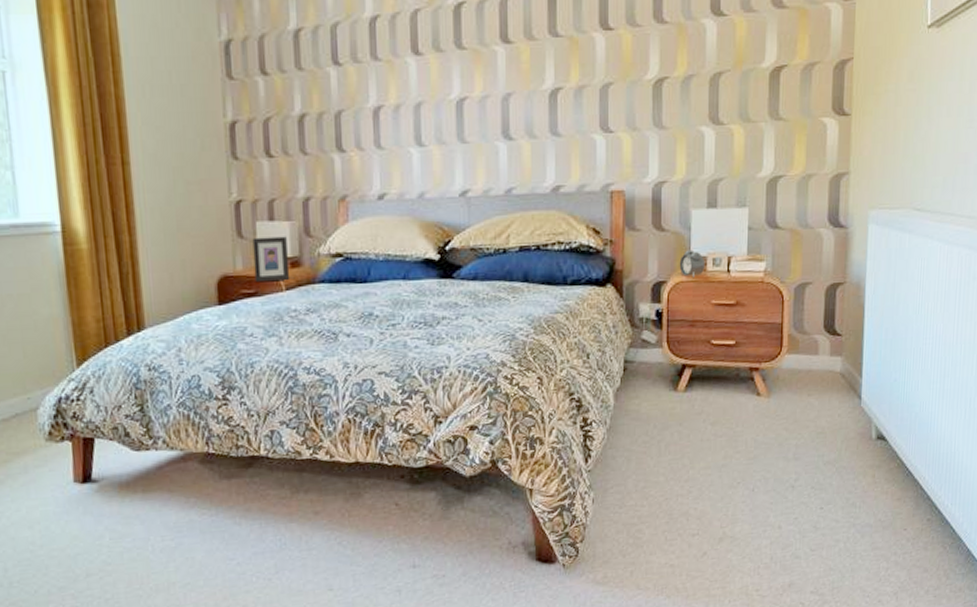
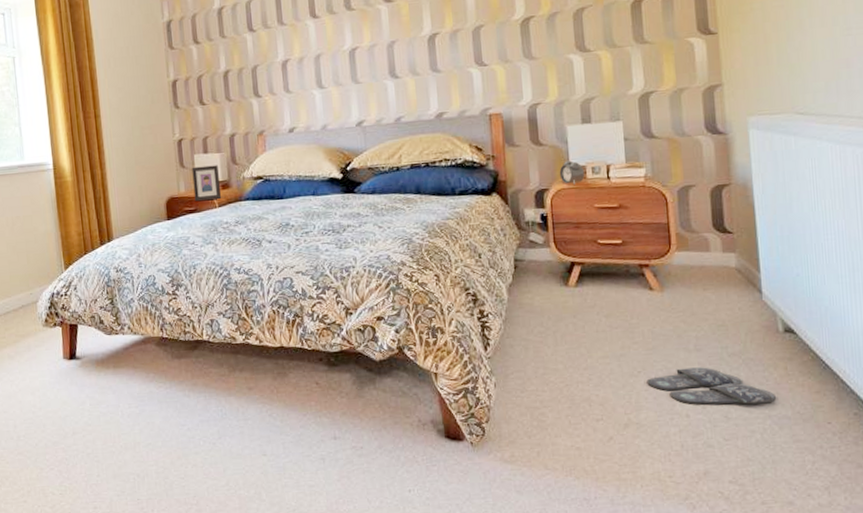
slippers: none [745,476,862,516] -> present [646,367,776,405]

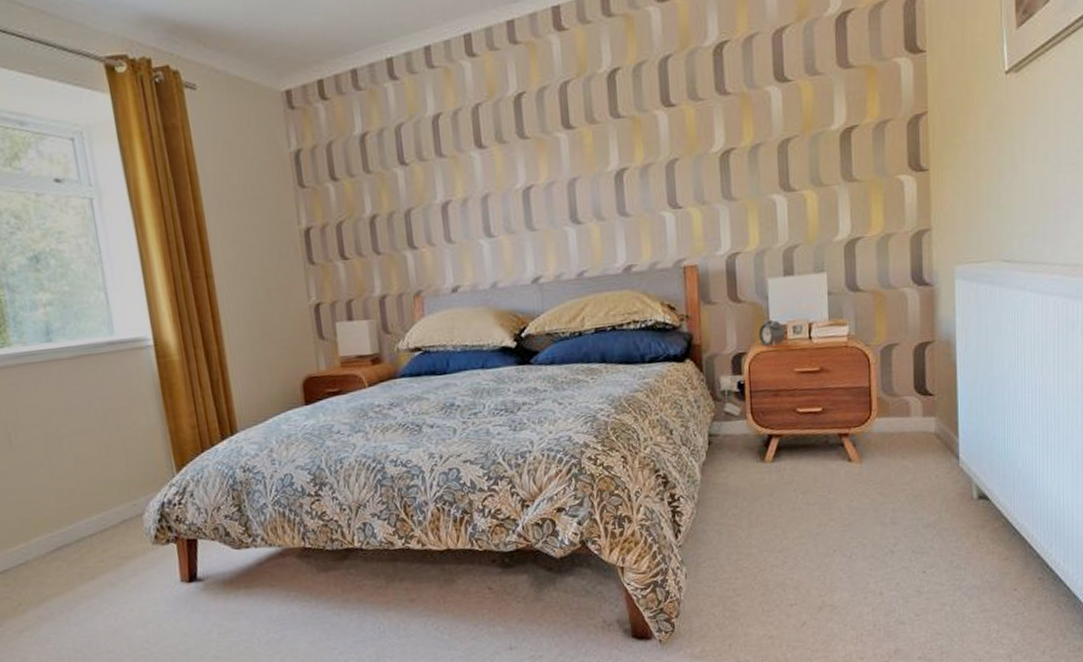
picture frame: present [191,165,222,202] -> none [333,334,372,381]
slippers: present [646,367,776,405] -> none [842,540,966,581]

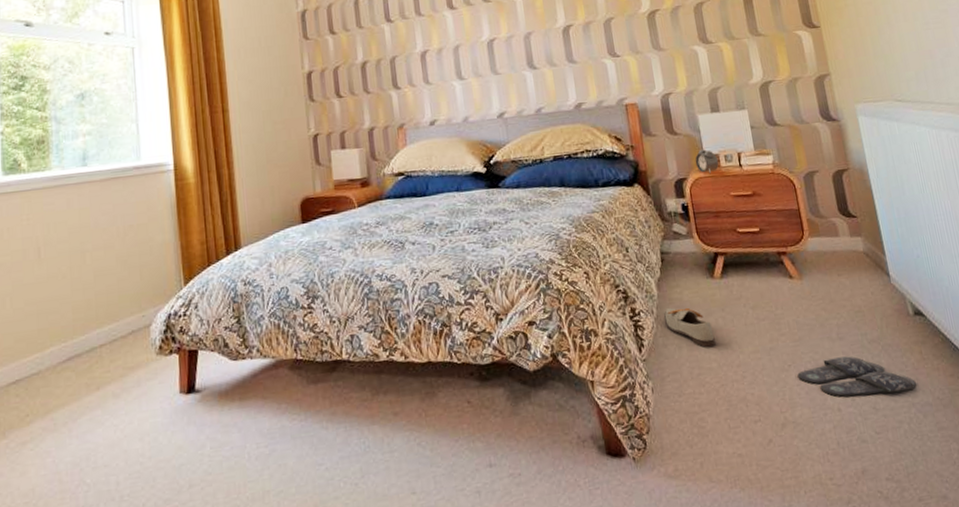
shoe: none [705,492,759,533] -> present [663,307,716,347]
slippers: none [842,540,966,581] -> present [797,356,916,397]

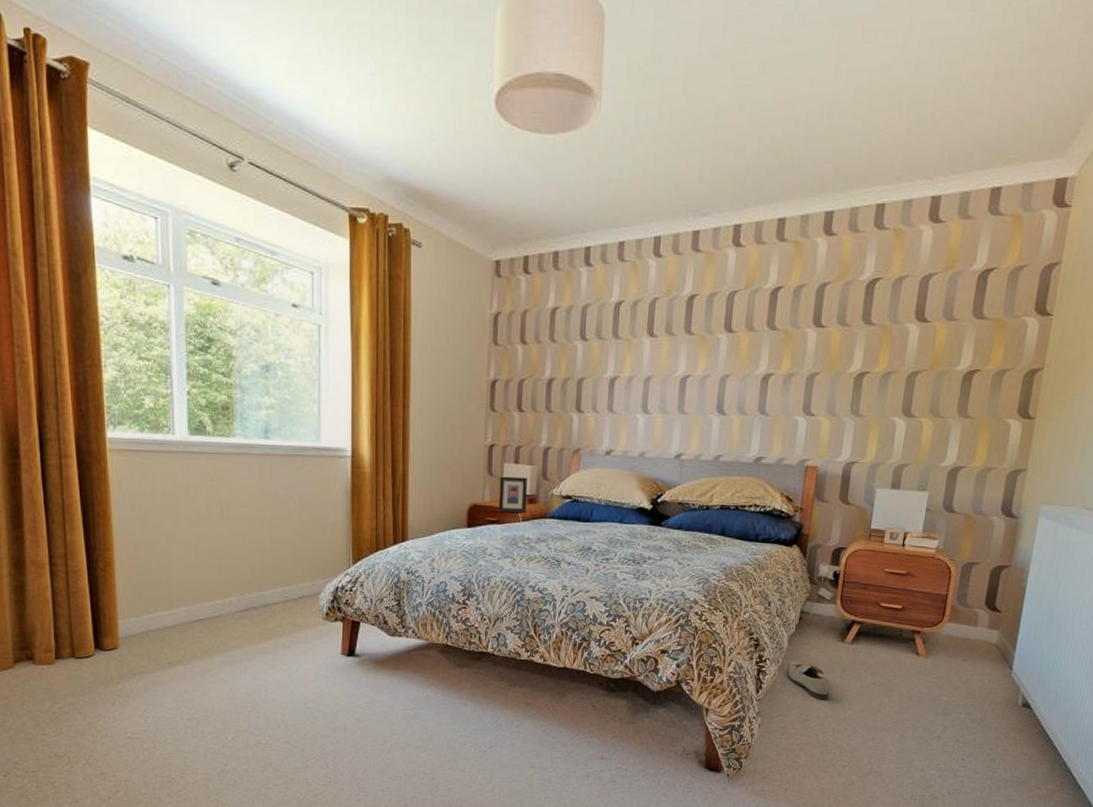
picture frame: none [328,161,361,202] -> present [498,476,527,514]
alarm clock: present [695,149,719,175] -> none [859,523,883,549]
slippers: present [797,356,916,397] -> none [894,728,1001,767]

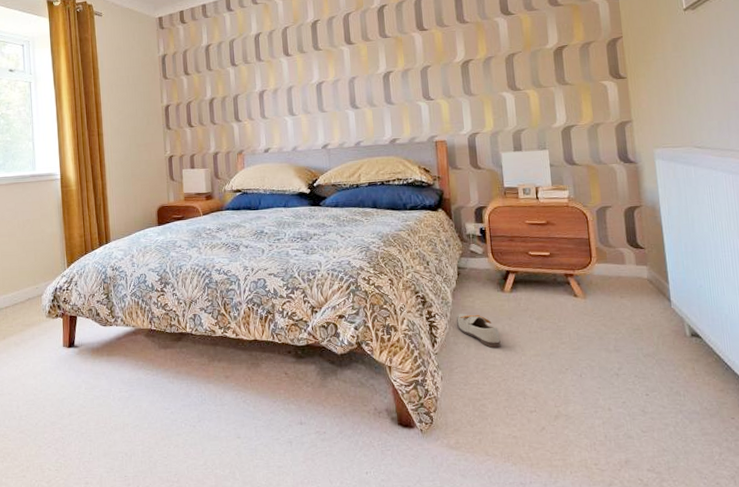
picture frame: present [498,476,527,514] -> none [180,179,206,210]

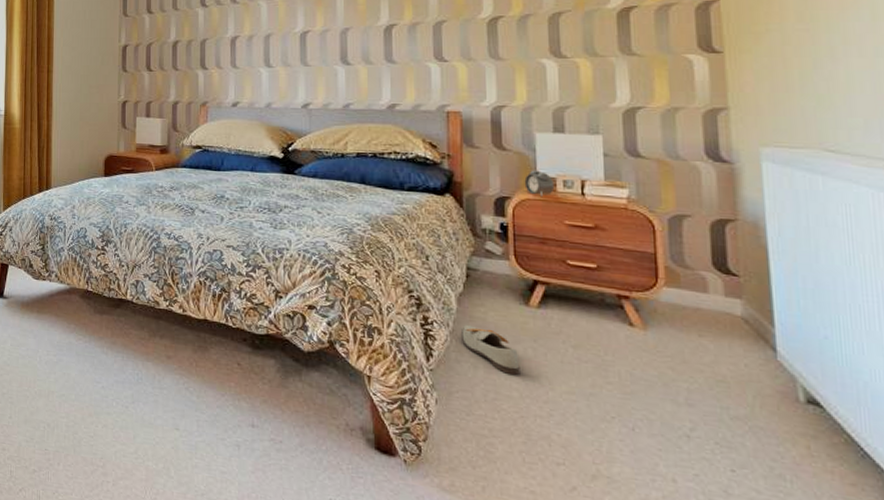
alarm clock: none [495,182,518,205] -> present [524,170,555,198]

